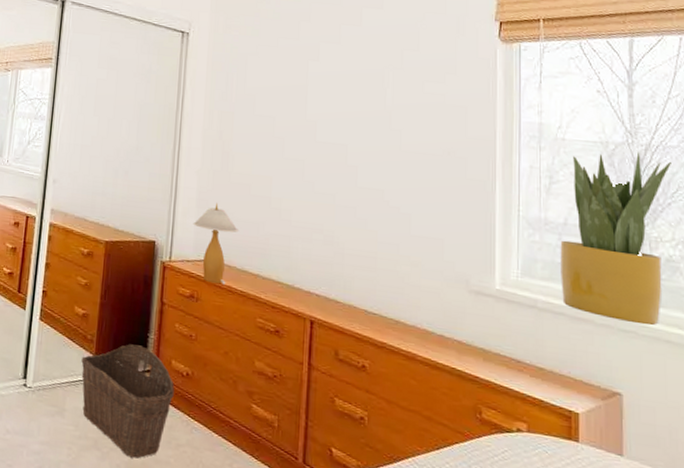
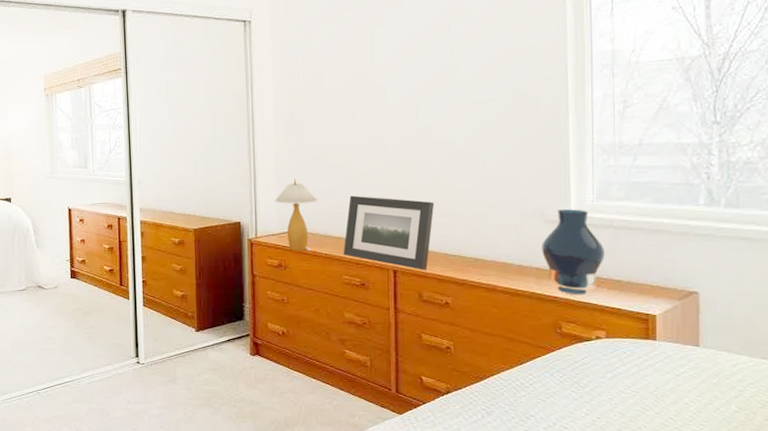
wicker basket: present [81,344,175,459] -> none [185,315,273,409]
picture frame: none [259,231,358,326] -> present [343,195,435,270]
vase: none [464,280,528,380] -> present [542,209,605,295]
planter: present [560,151,671,326] -> none [635,61,751,227]

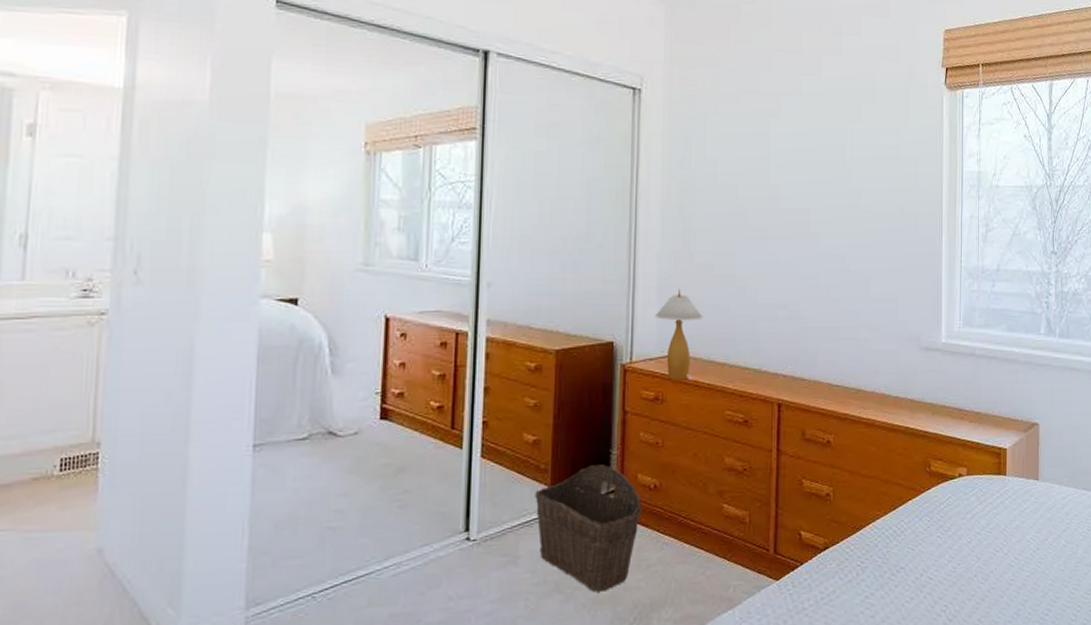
wicker basket: none [185,315,273,409] -> present [535,465,642,592]
picture frame: present [343,195,435,270] -> none [726,312,822,403]
vase: present [542,209,605,295] -> none [916,335,968,429]

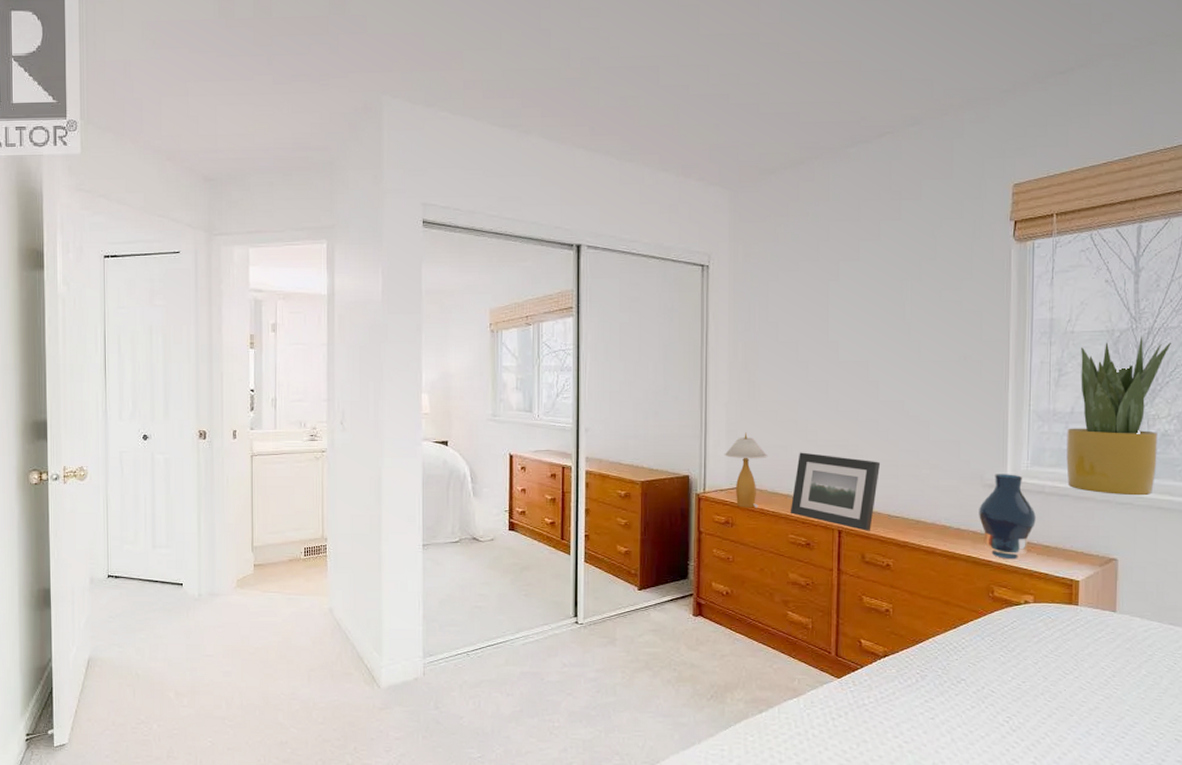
wicker basket: present [535,465,642,592] -> none [627,573,716,672]
picture frame: none [726,312,822,403] -> present [790,452,881,531]
vase: none [916,335,968,429] -> present [979,474,1036,560]
planter: none [994,193,1078,357] -> present [1066,336,1171,496]

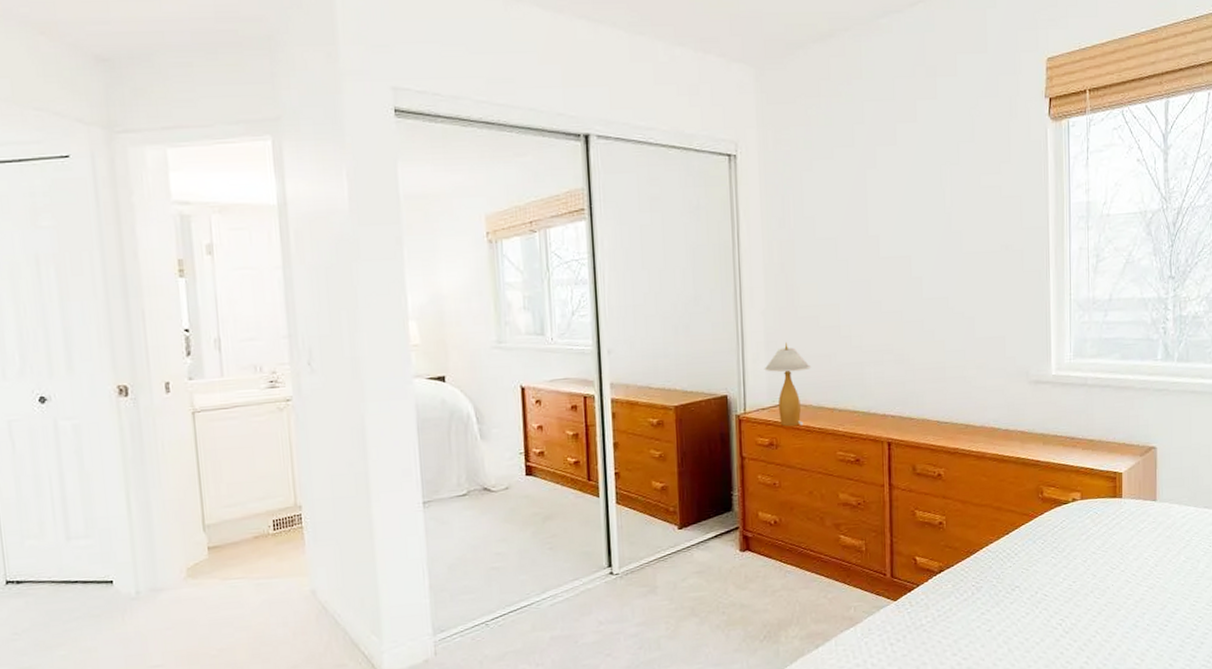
picture frame: present [790,452,881,531] -> none [837,360,928,441]
vase: present [979,474,1036,560] -> none [1026,368,1080,458]
planter: present [1066,336,1171,496] -> none [1106,216,1199,382]

